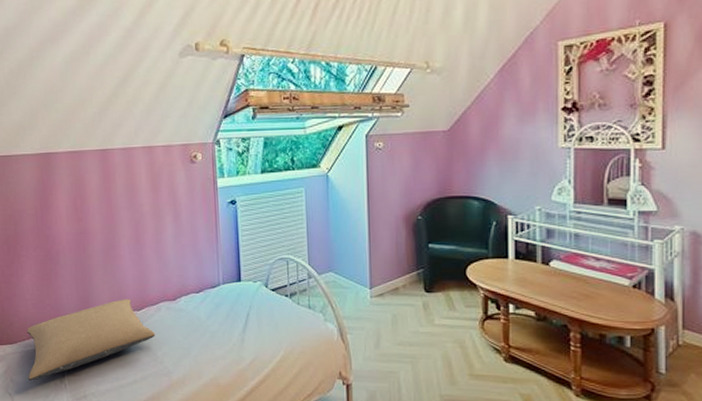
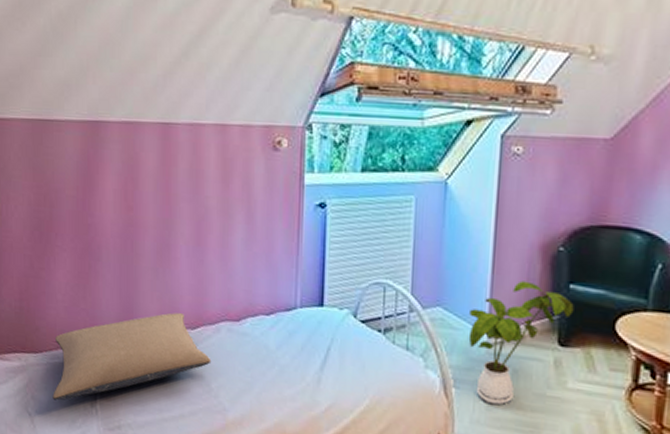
house plant: none [355,245,434,344] -> present [468,280,574,406]

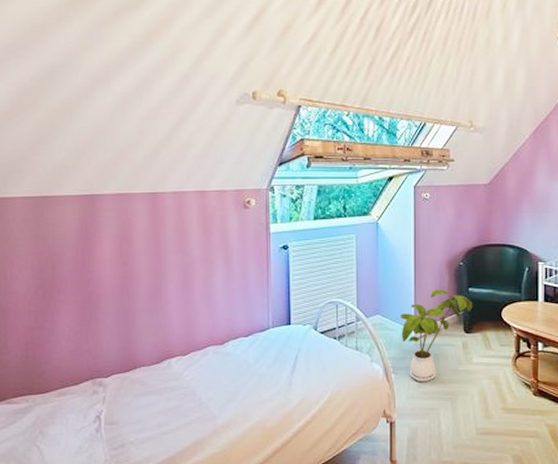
pillow: present [52,312,212,401] -> none [60,344,201,432]

